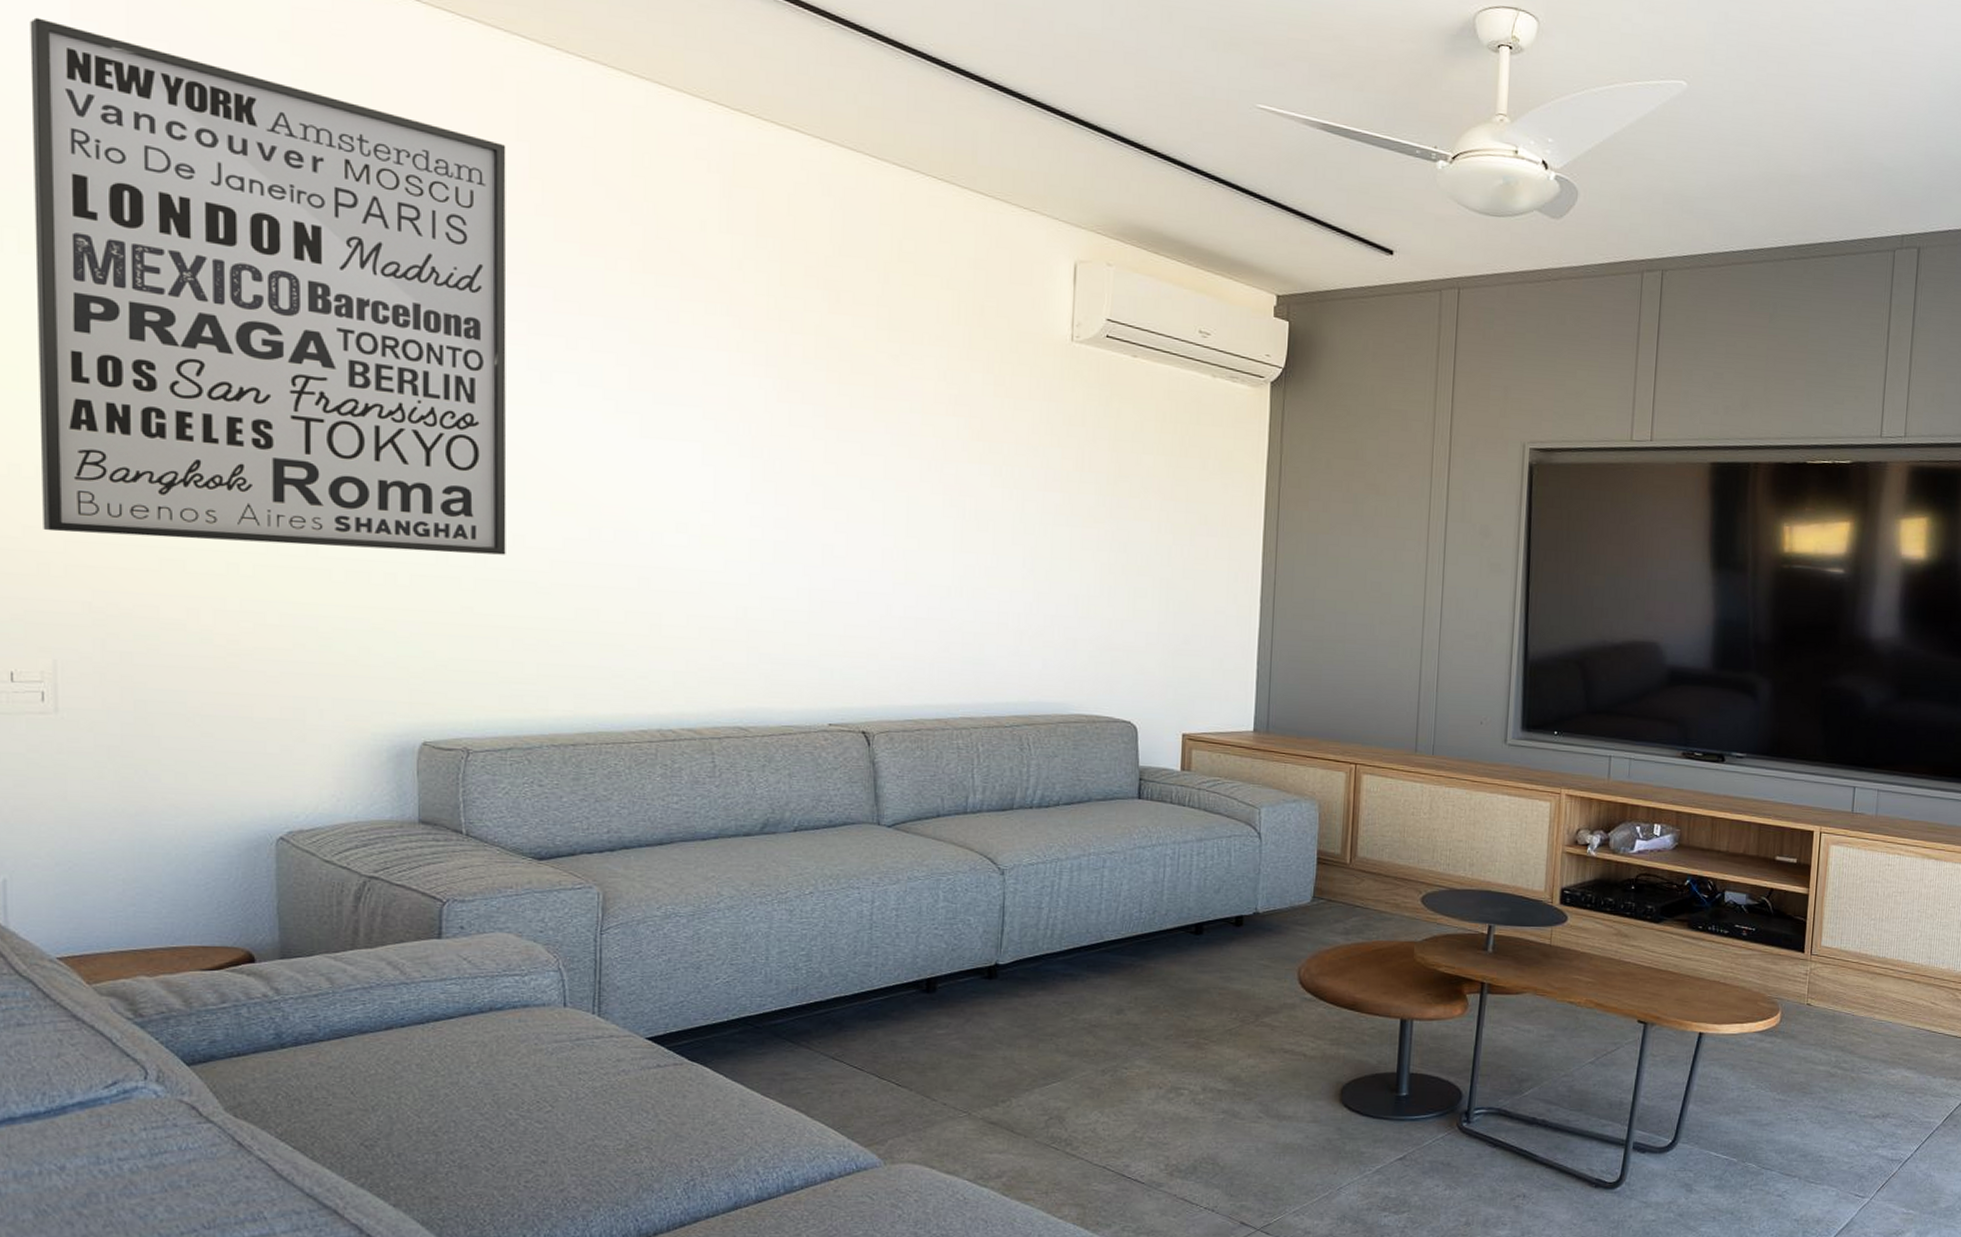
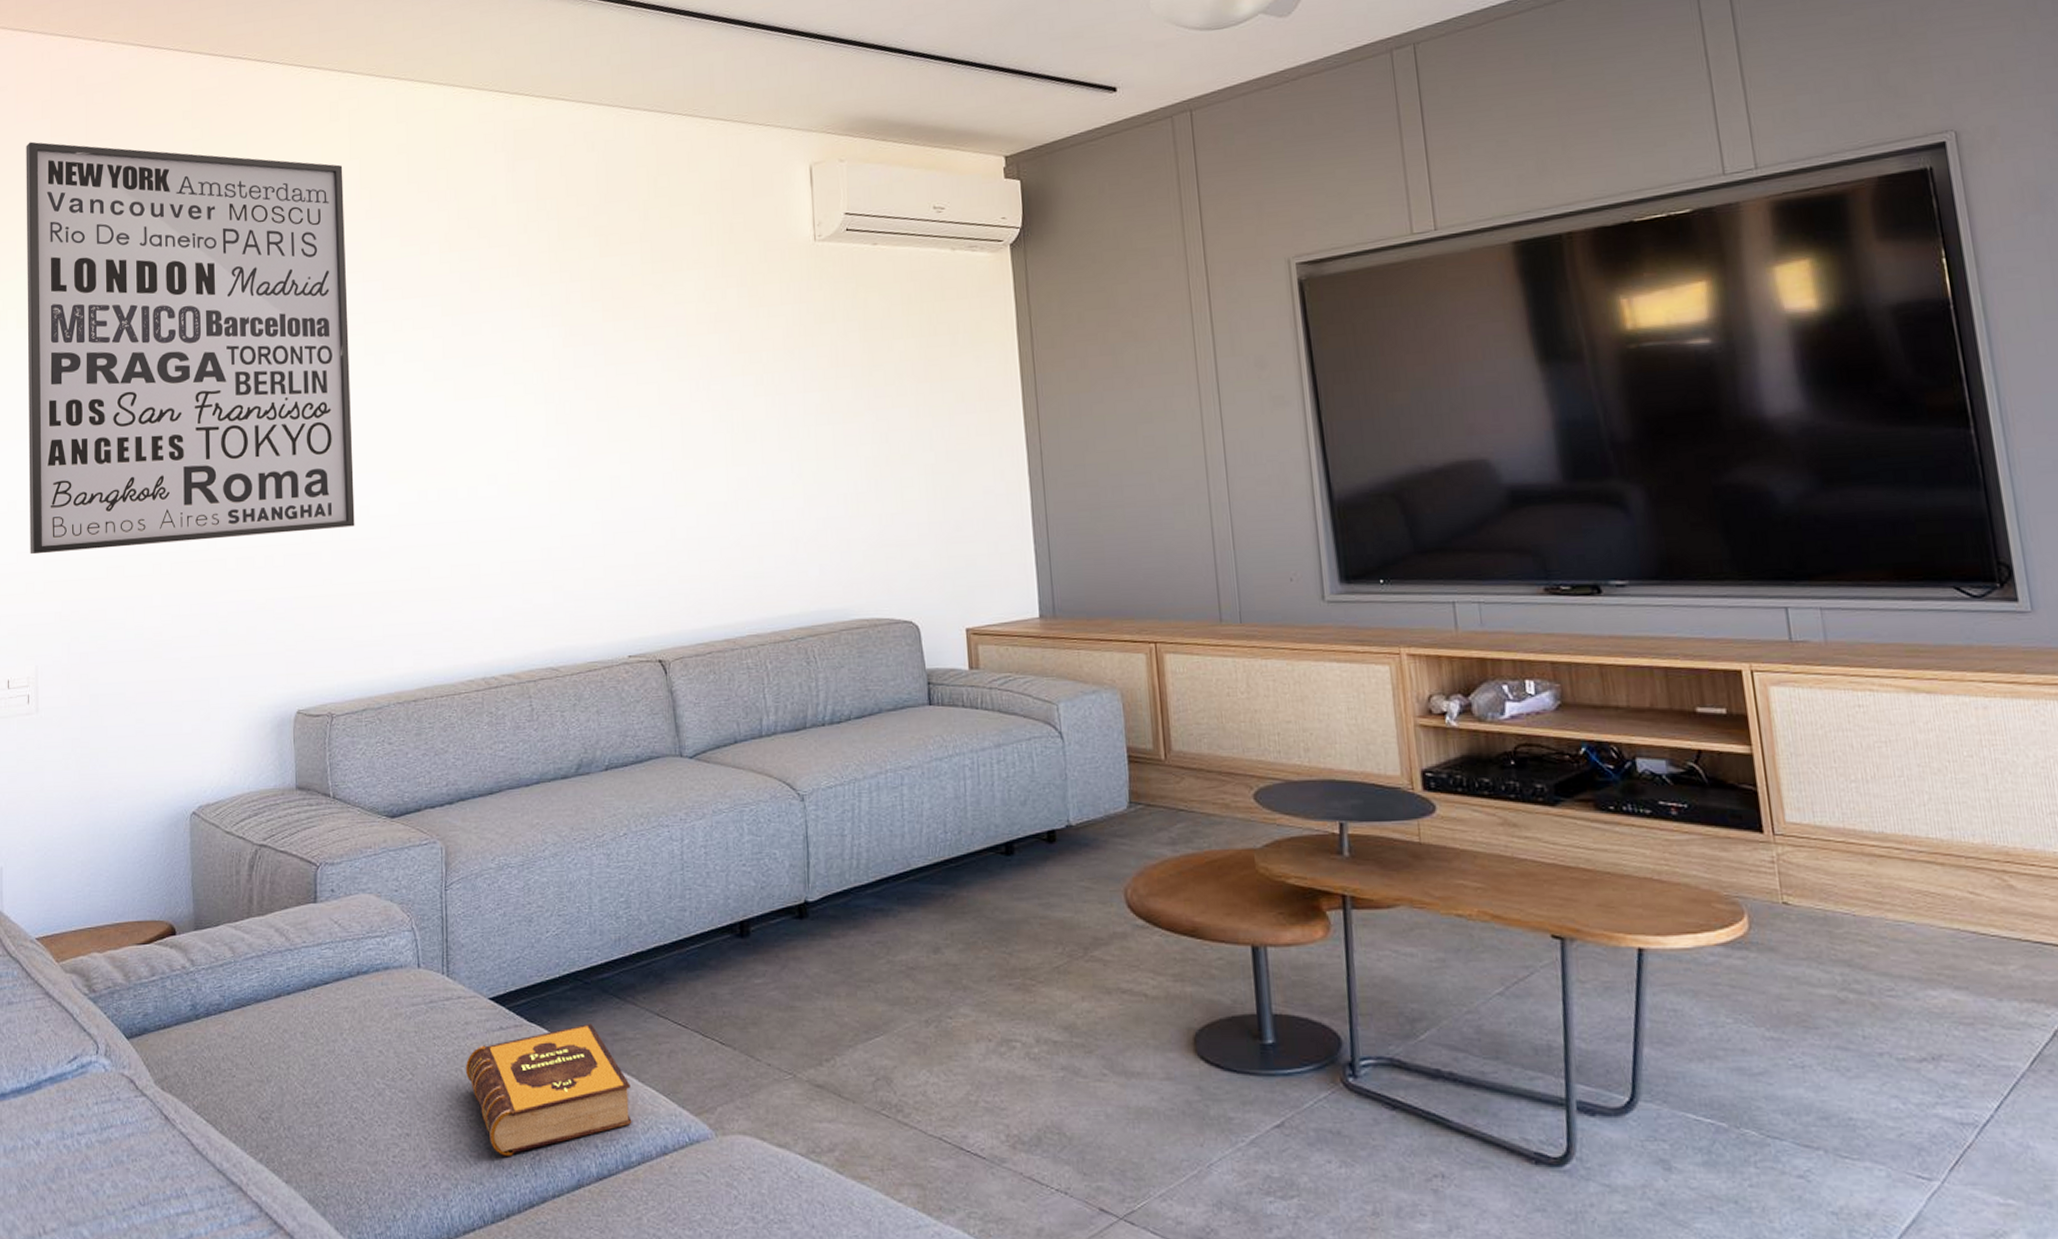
hardback book: none [614,1063,798,1181] -> present [465,1022,632,1156]

